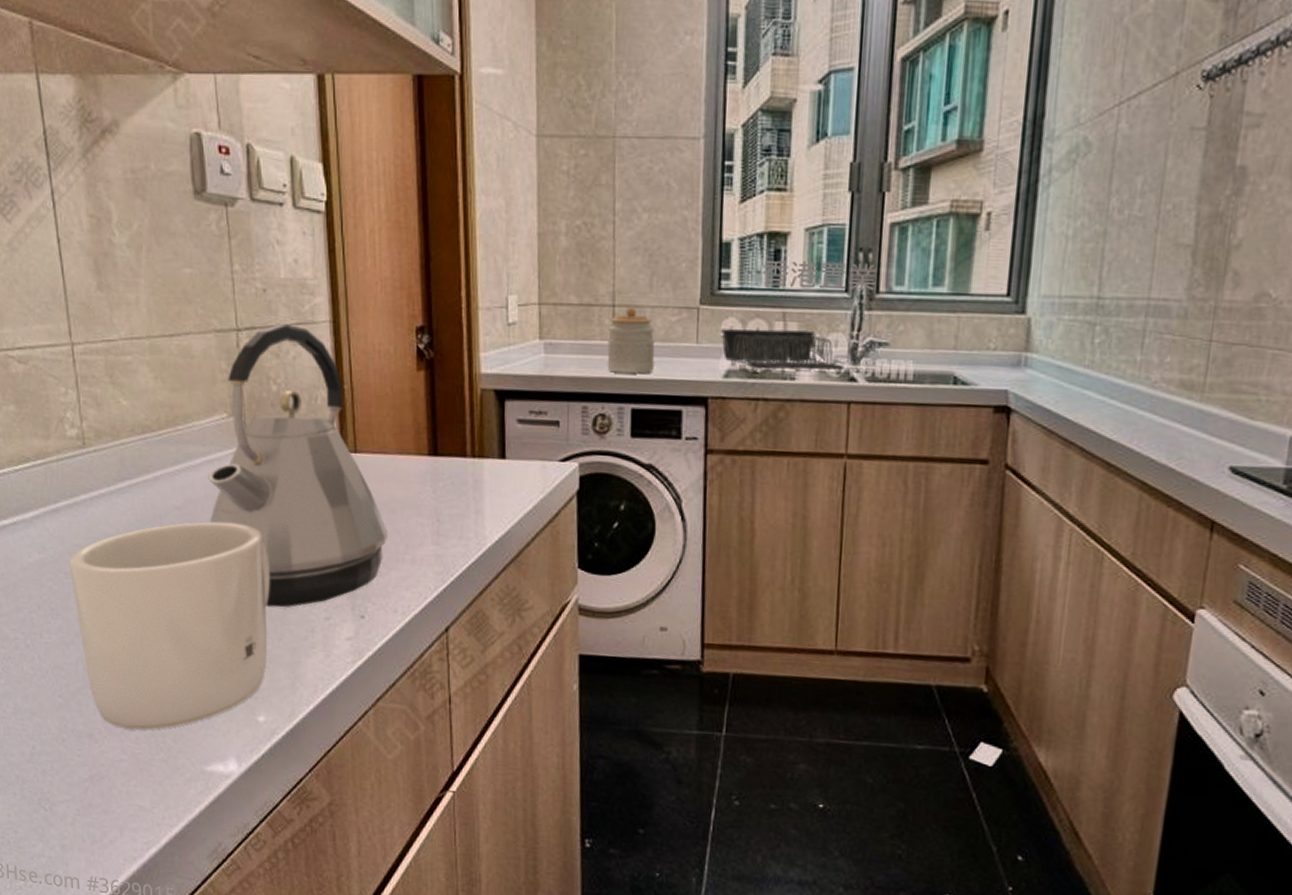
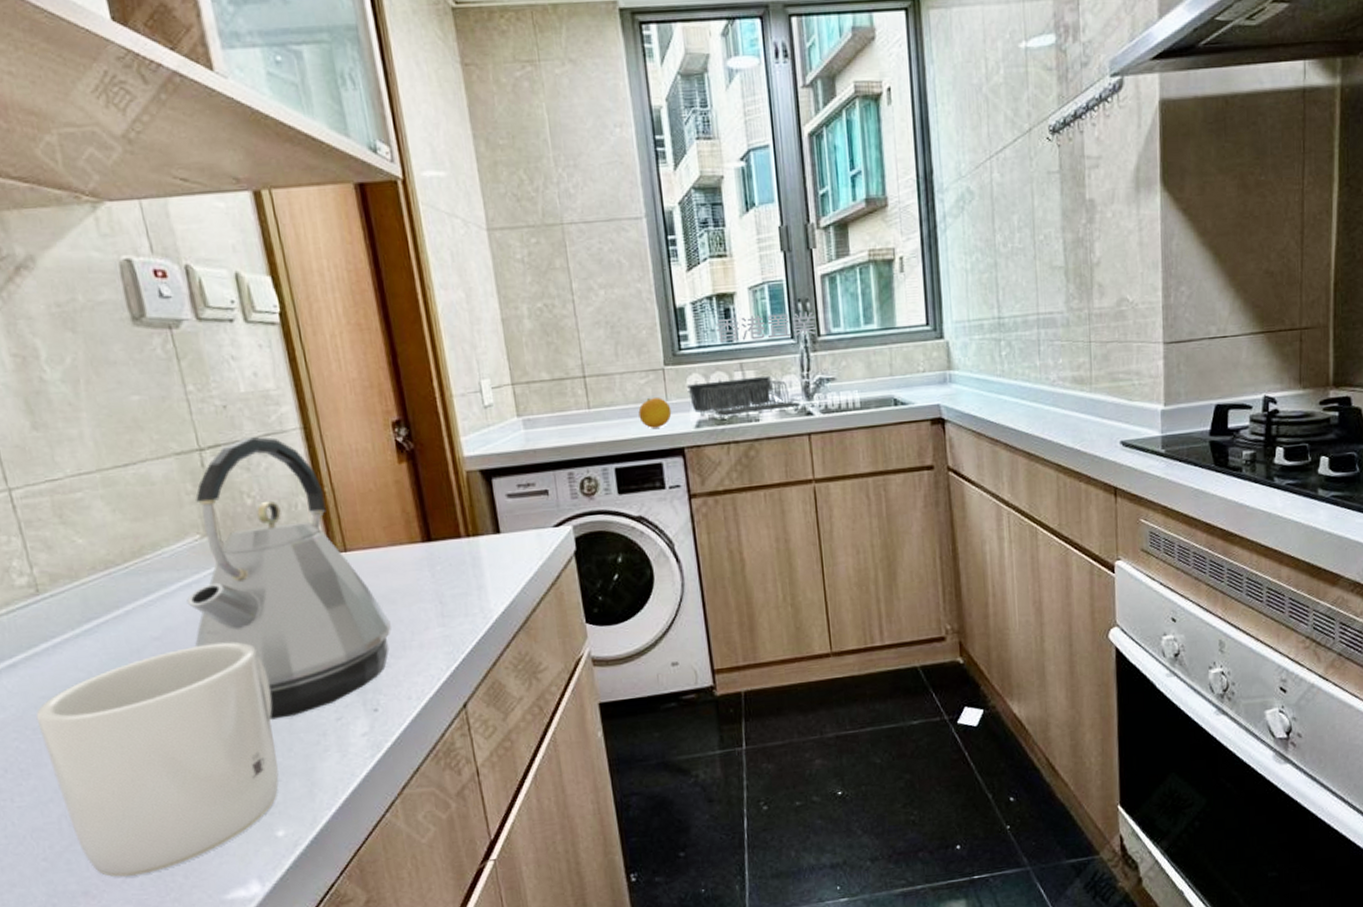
jar: present [607,306,656,374] -> none [582,375,631,438]
fruit: none [665,338,701,372] -> present [638,397,672,428]

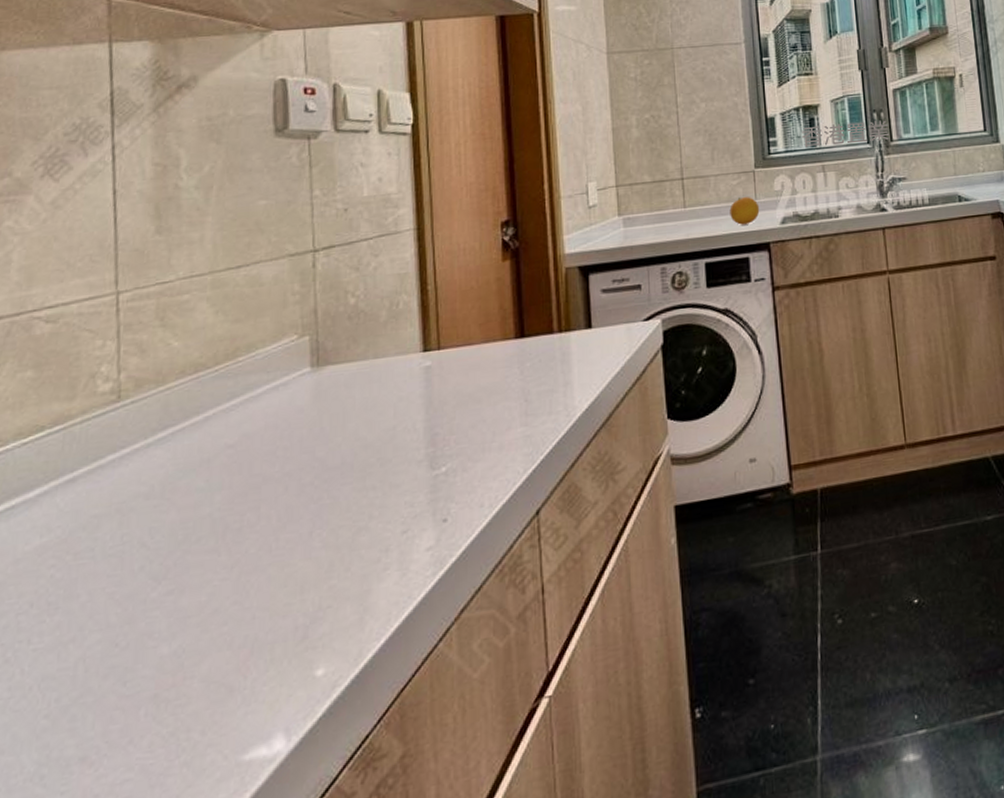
mug: present [35,641,279,877] -> none [81,447,339,737]
kettle: present [187,437,391,720] -> none [270,238,473,535]
dish rack: present [686,376,801,420] -> none [773,177,876,216]

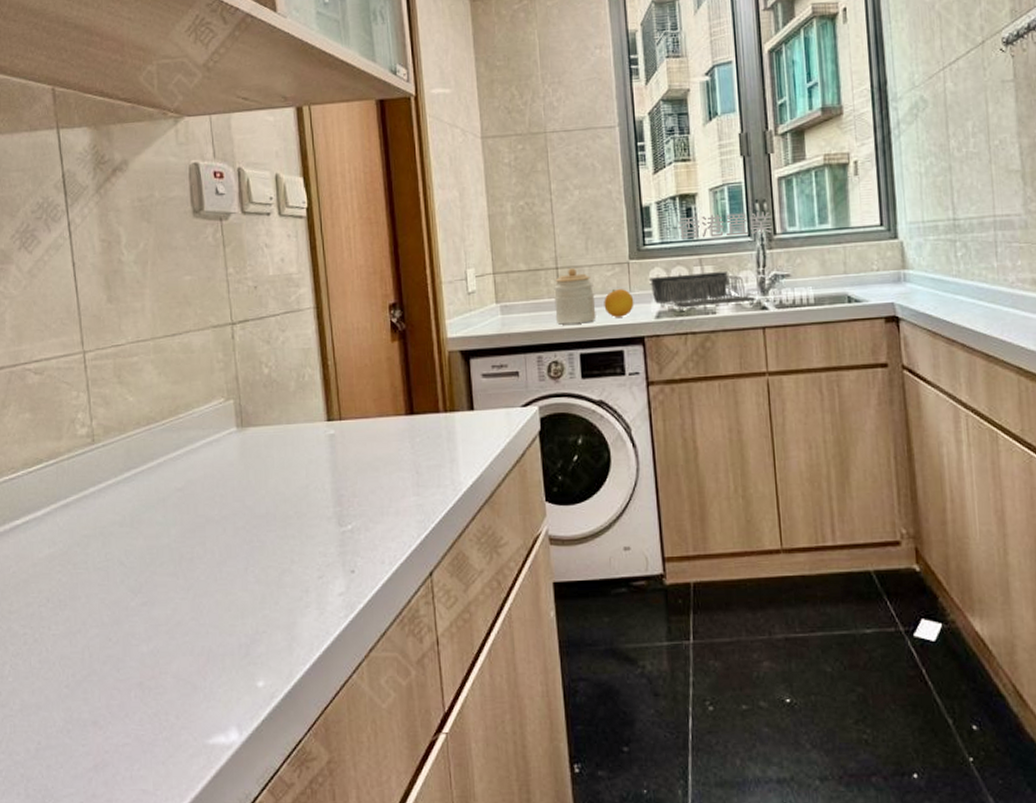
jar: none [679,177,722,235] -> present [554,267,596,325]
dish rack: none [773,177,876,216] -> present [648,272,756,311]

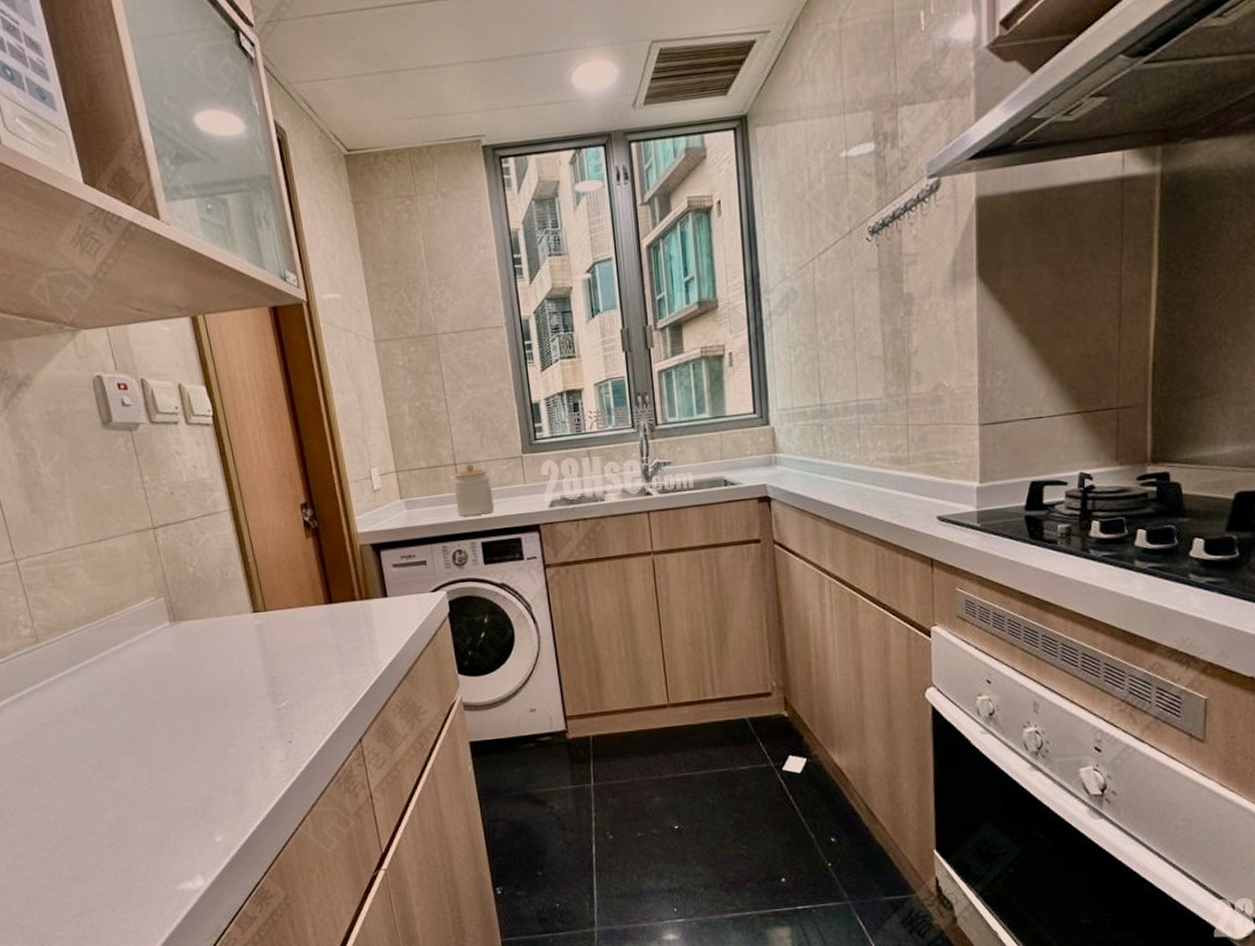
fruit: present [604,289,634,318] -> none [500,481,529,508]
dish rack: present [648,272,756,311] -> none [541,461,641,500]

